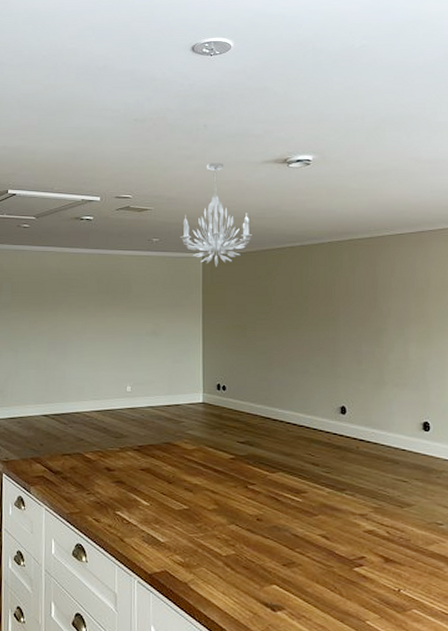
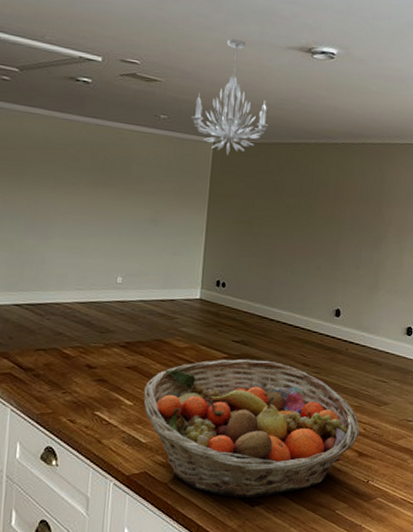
fruit basket: none [158,459,383,603] -> present [143,358,360,498]

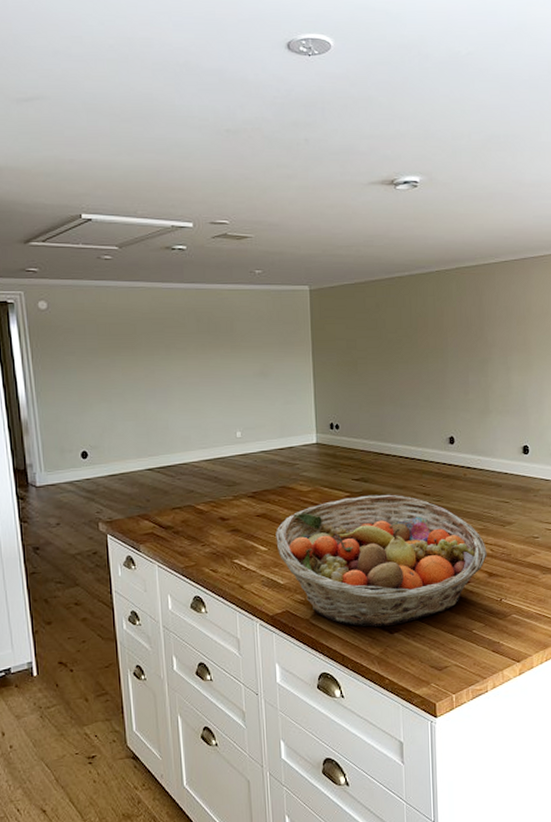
chandelier: present [191,38,268,156] -> none [284,183,360,301]

